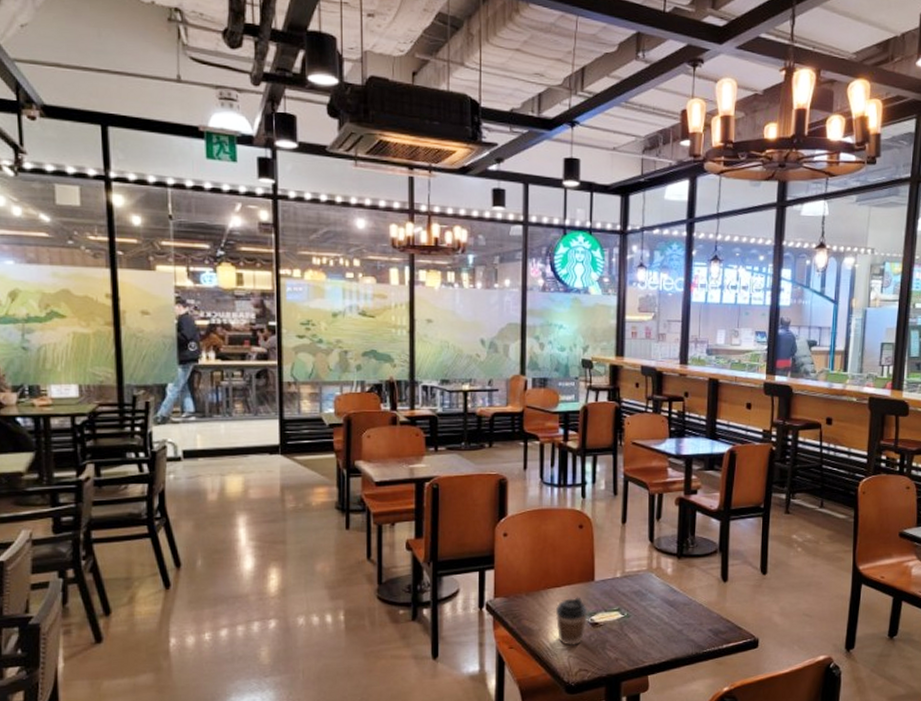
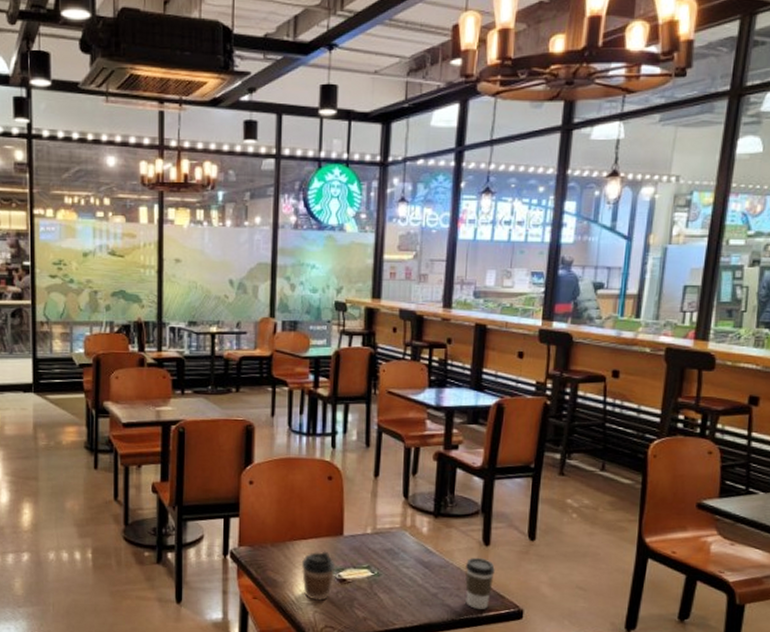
coffee cup: none [707,593,733,642] -> present [465,557,495,609]

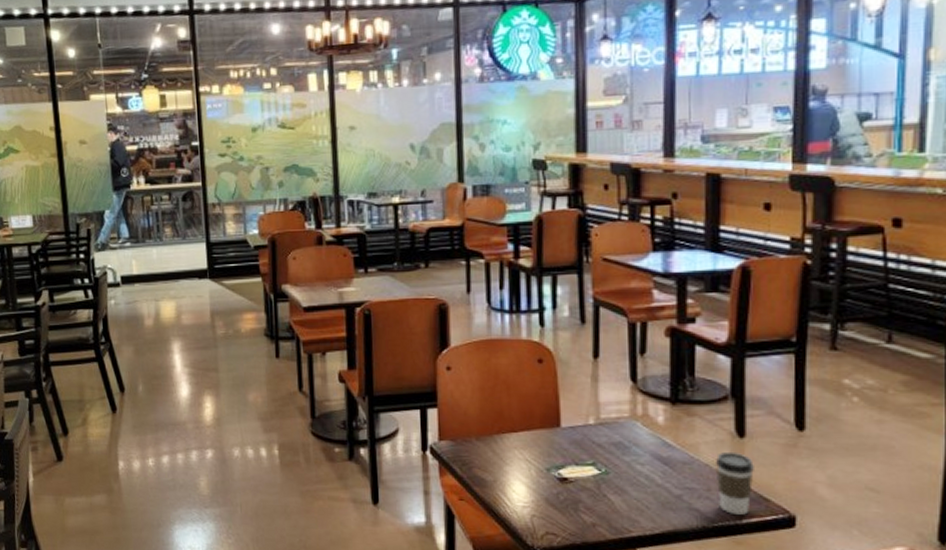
coffee cup: present [301,551,336,601] -> none [512,445,554,503]

